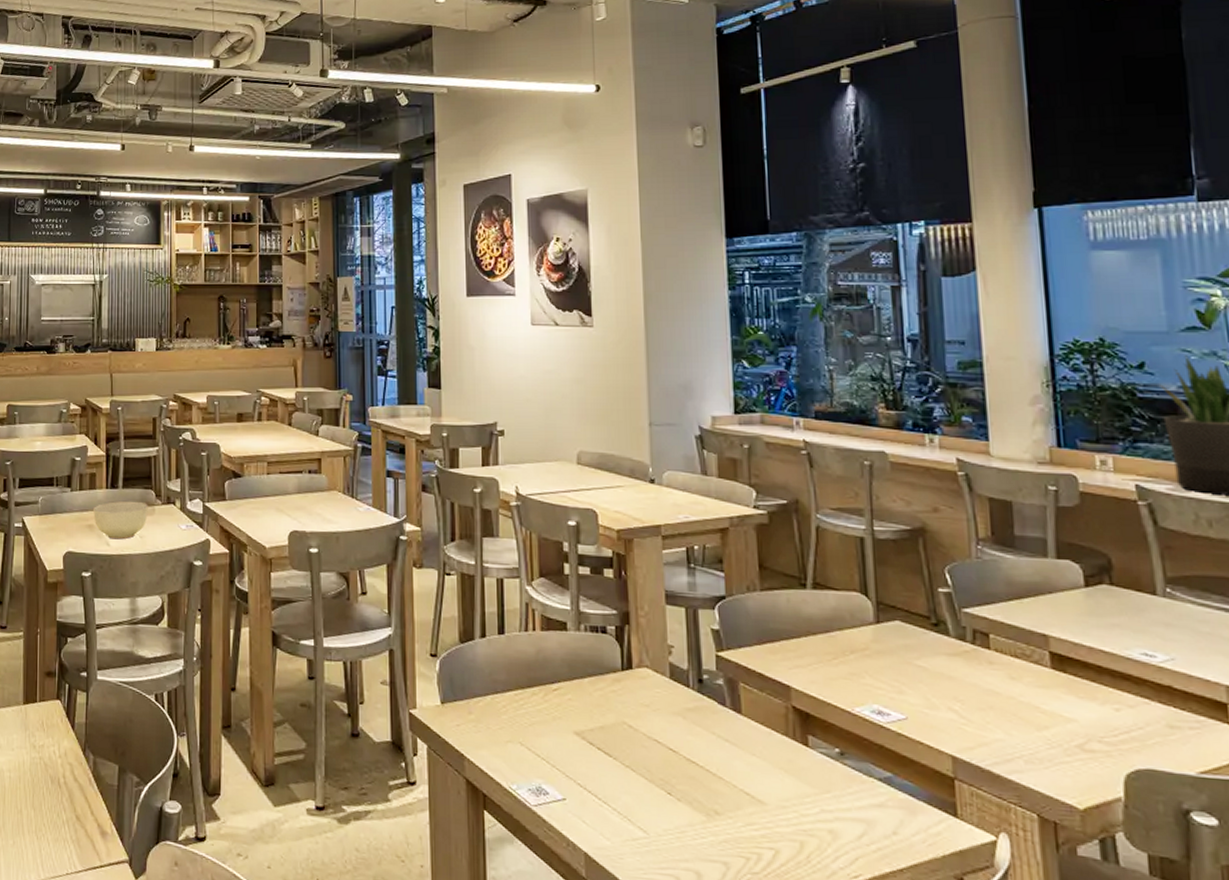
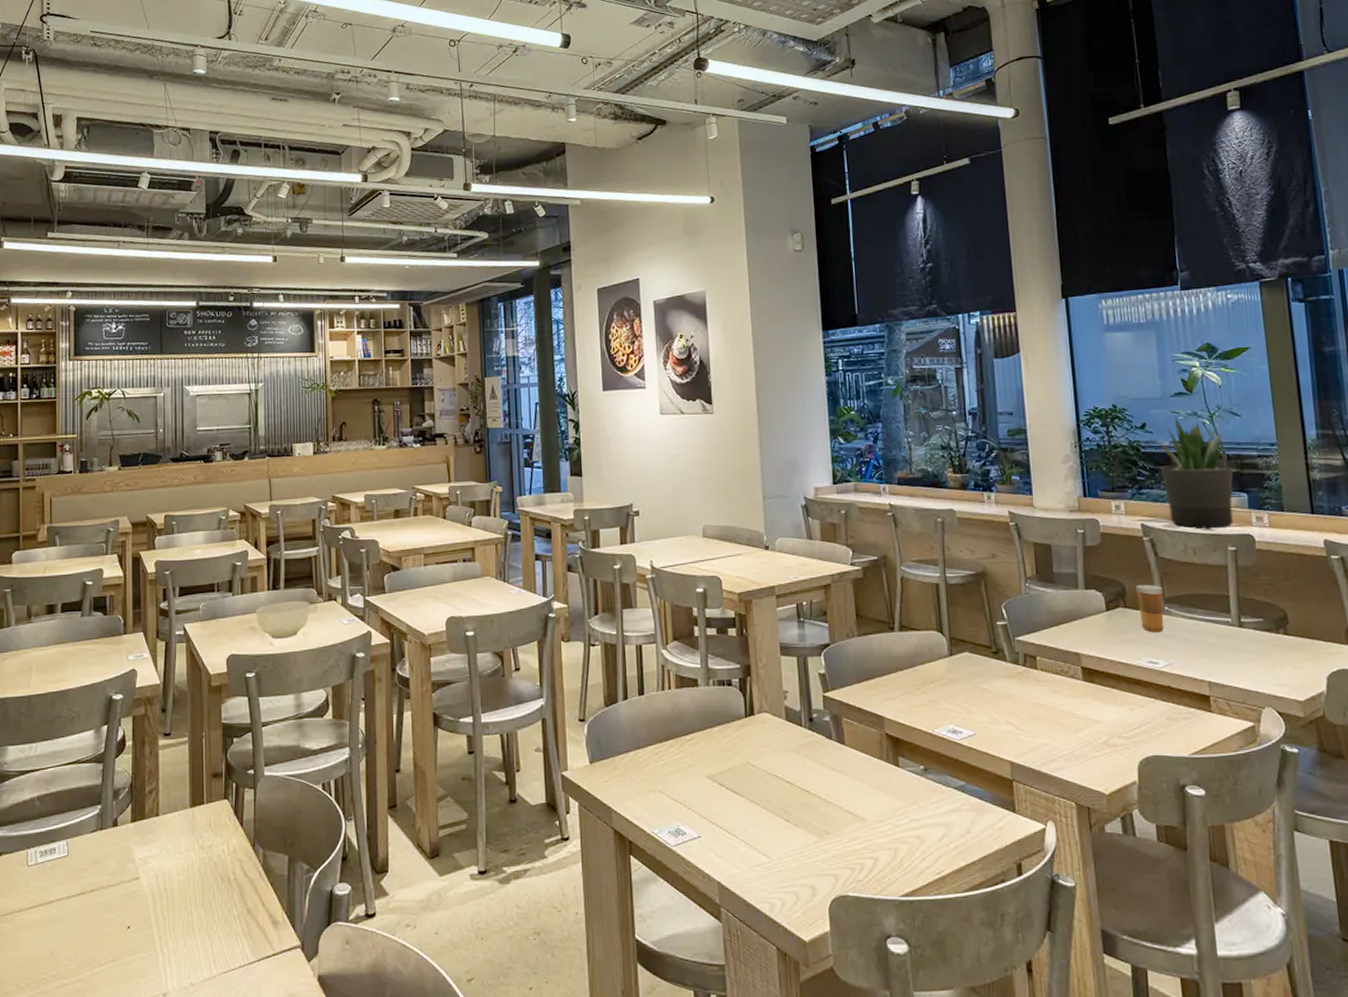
beverage cup: none [1126,558,1165,619] -> present [1136,584,1164,633]

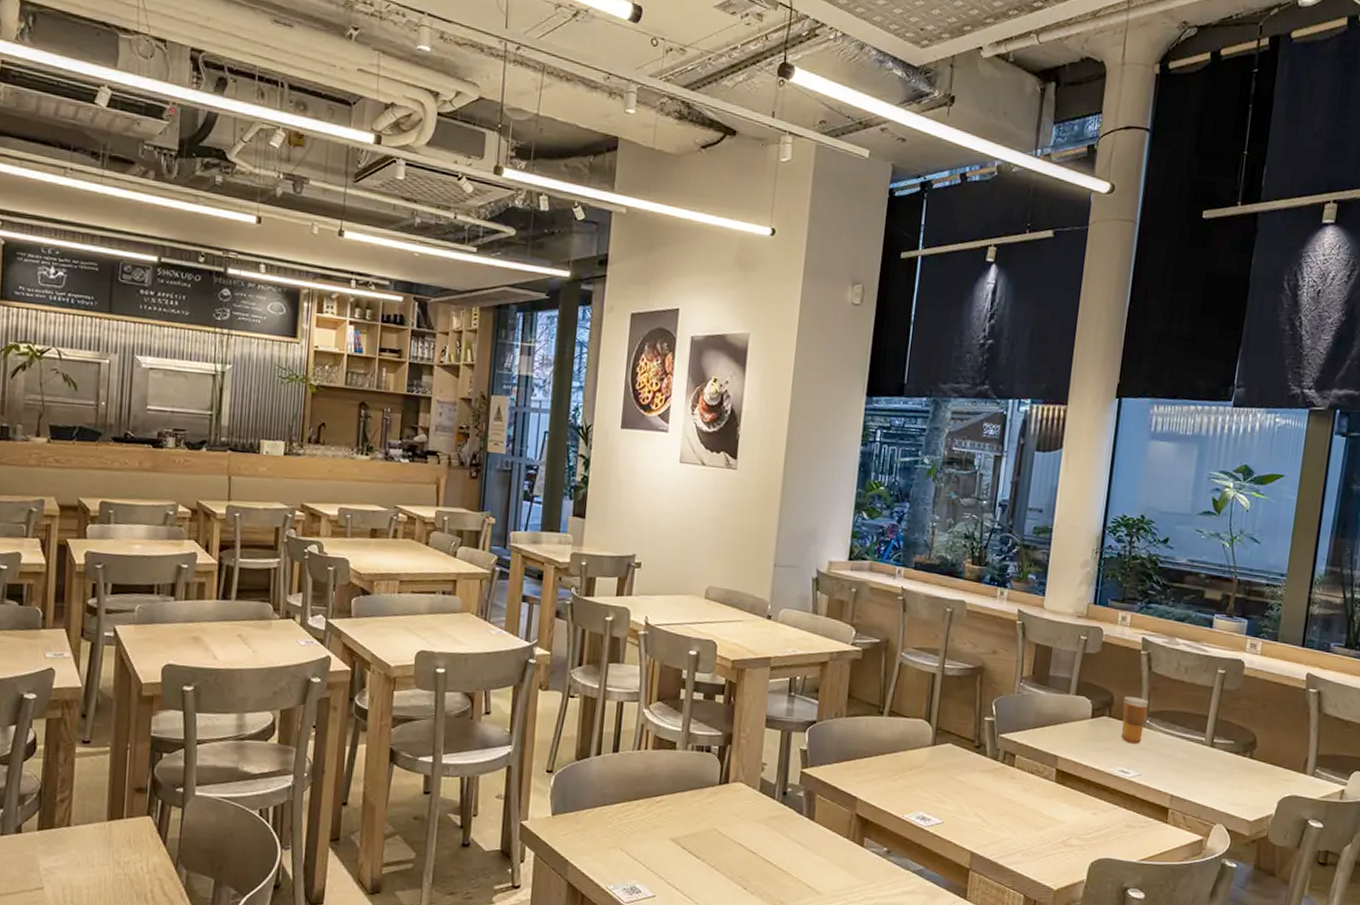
bowl: present [254,600,310,639] -> none [199,613,264,654]
planter: present [1157,416,1233,528] -> none [1171,534,1241,650]

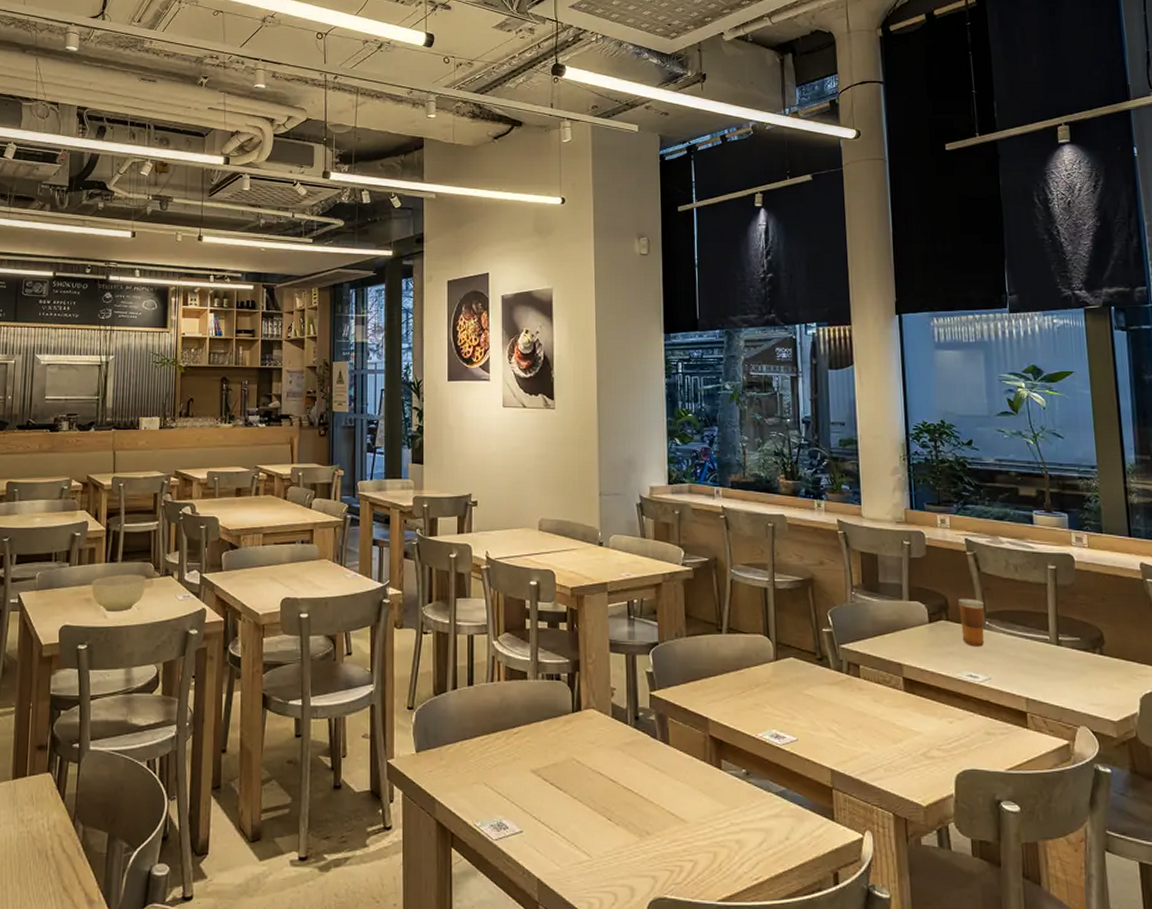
bowl: none [199,613,264,654] -> present [90,574,146,612]

